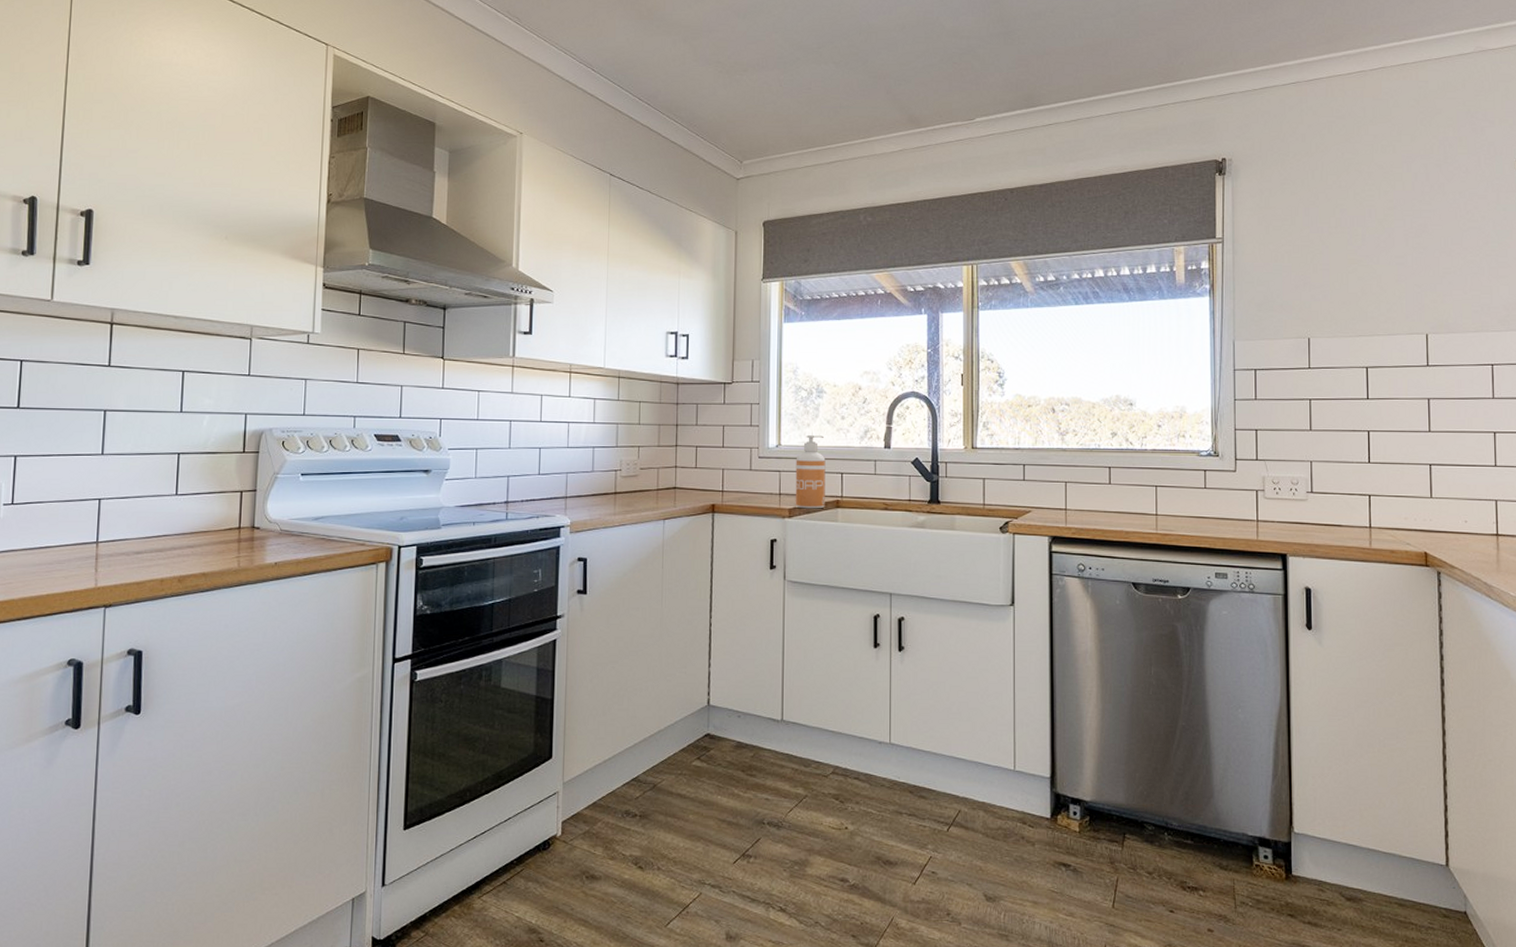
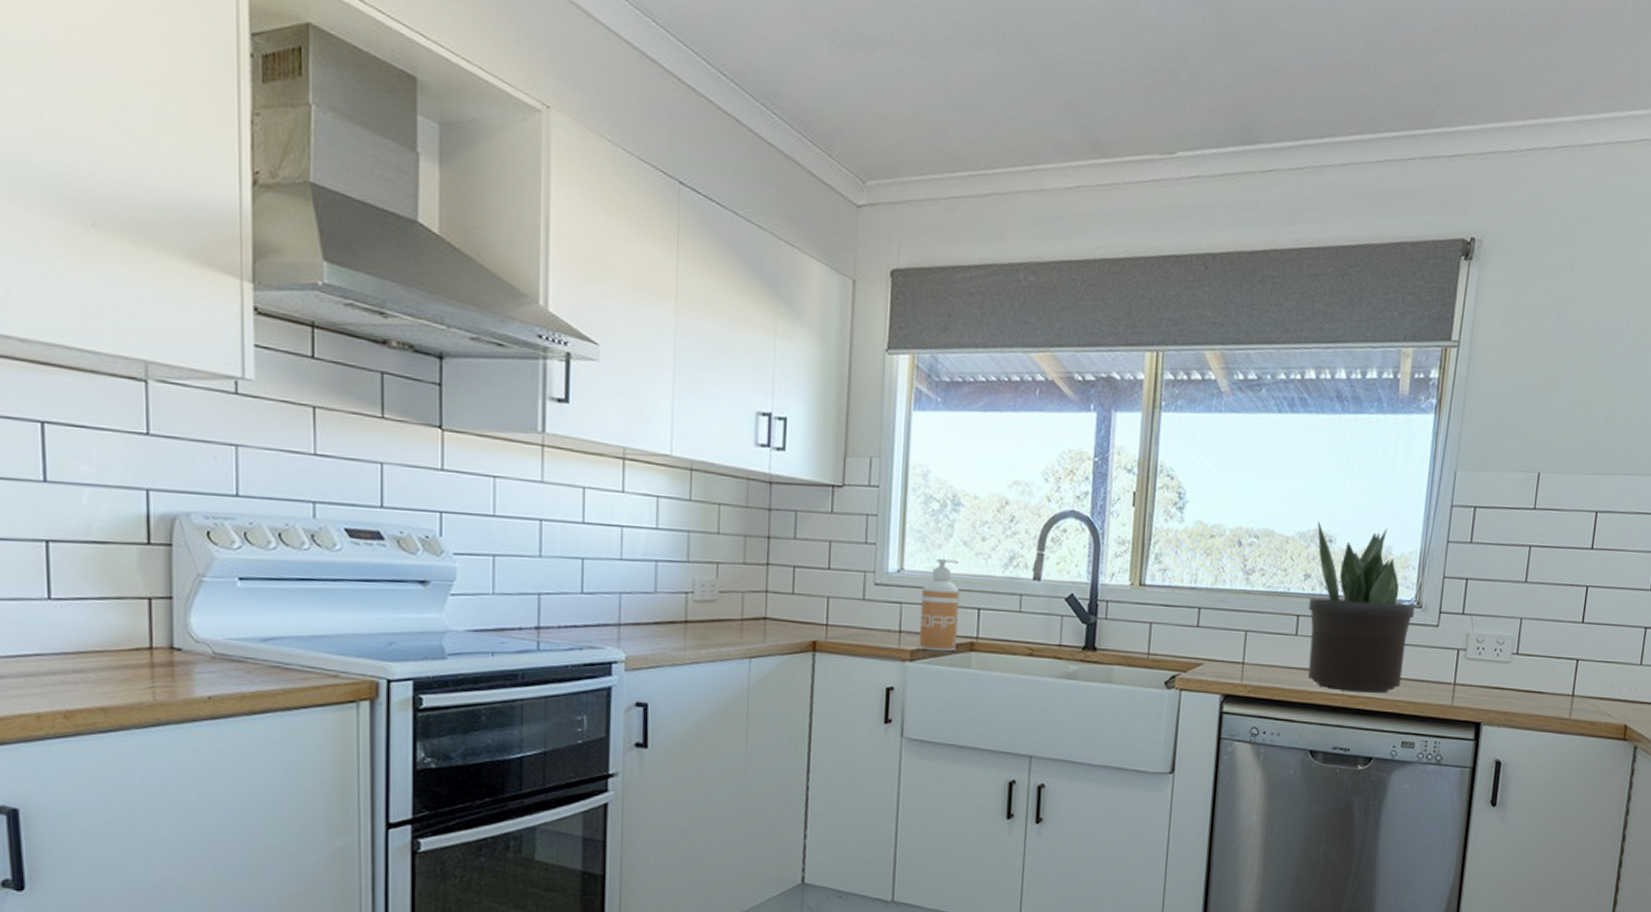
planter: none [1118,389,1212,531] -> present [1307,521,1415,693]

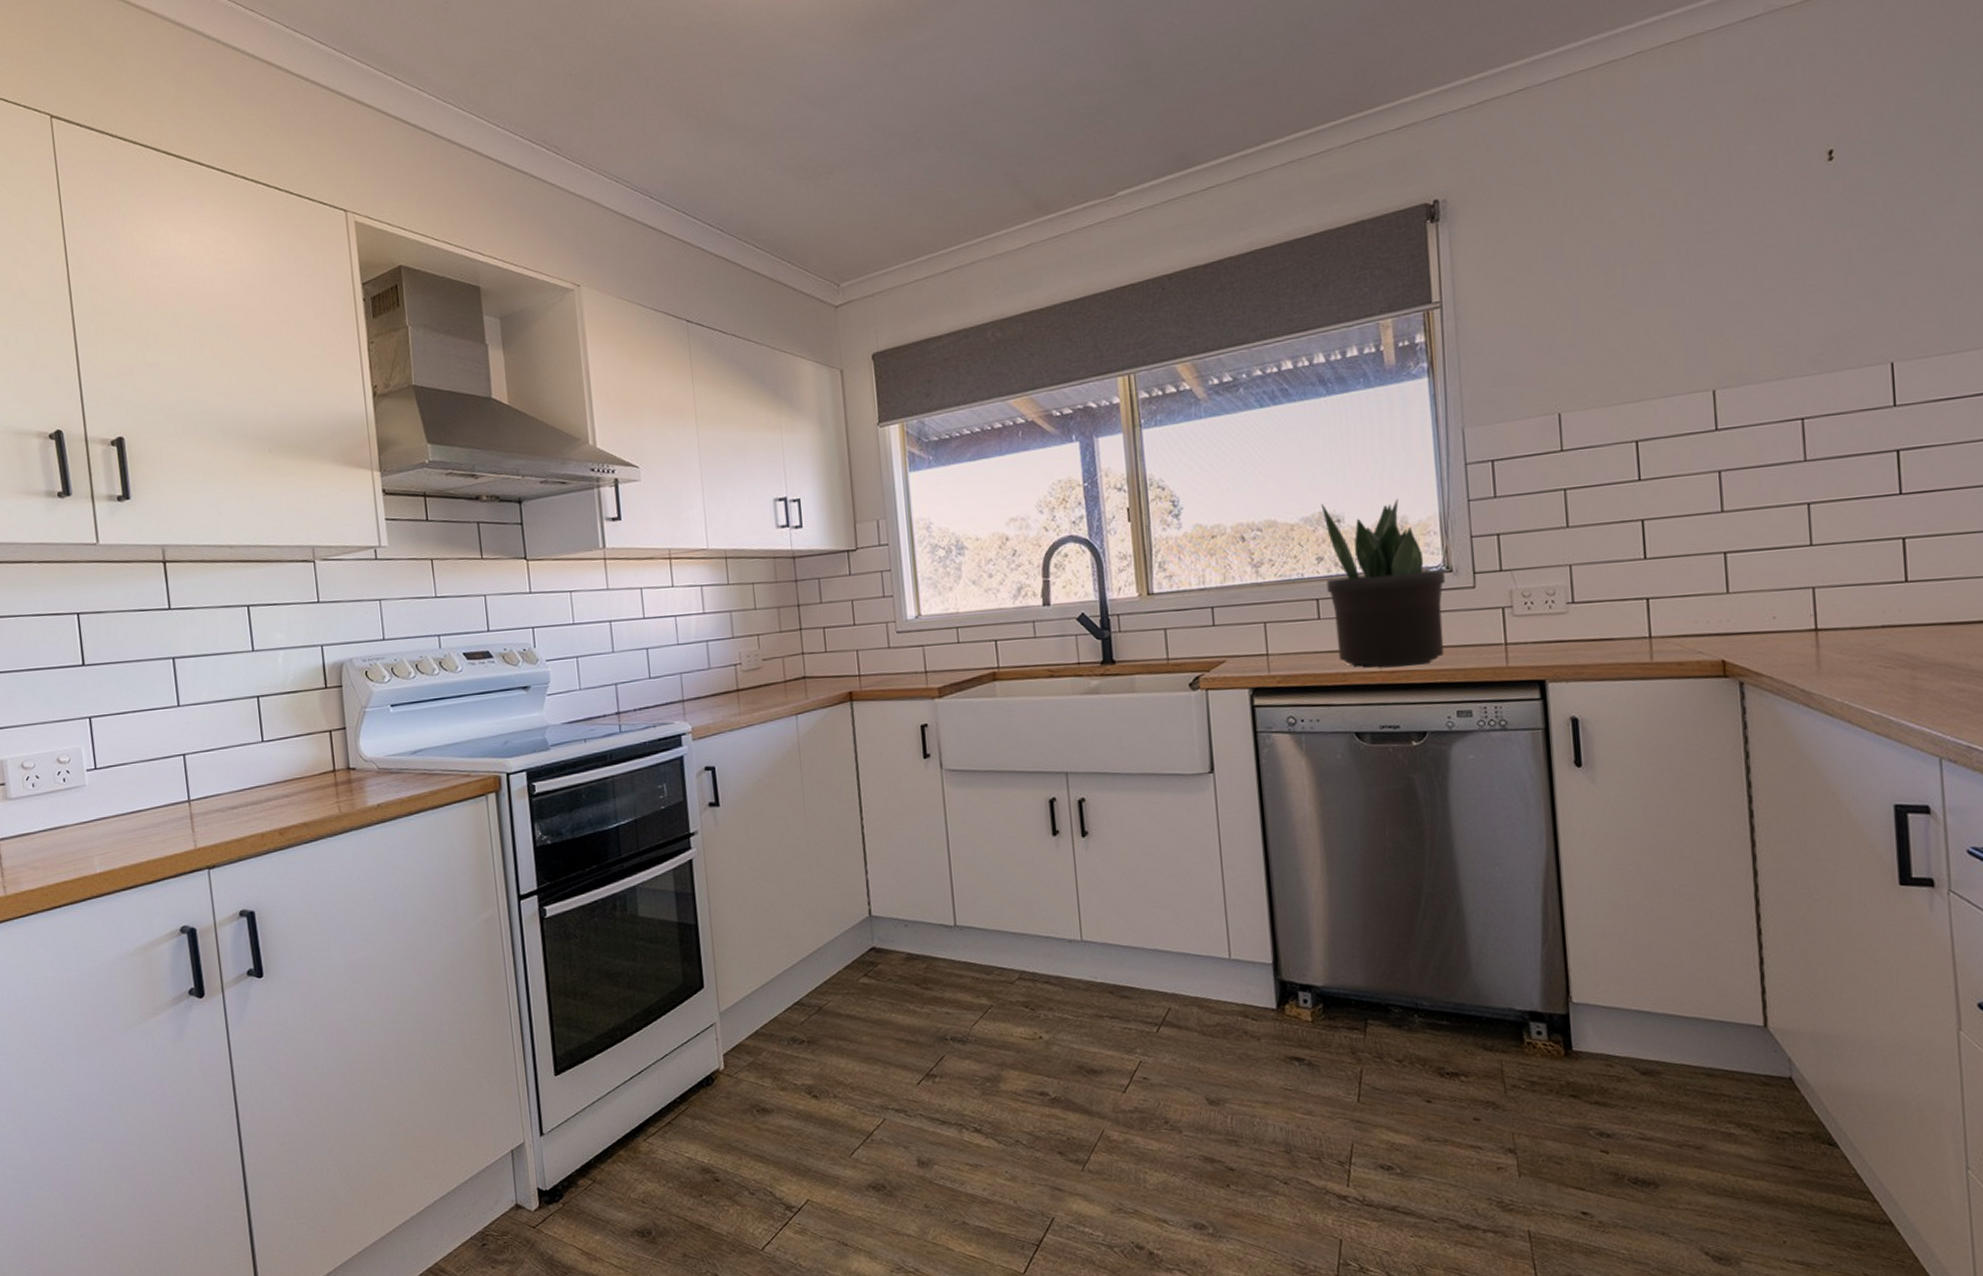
soap dispenser: present [918,559,960,652] -> none [940,599,980,686]

